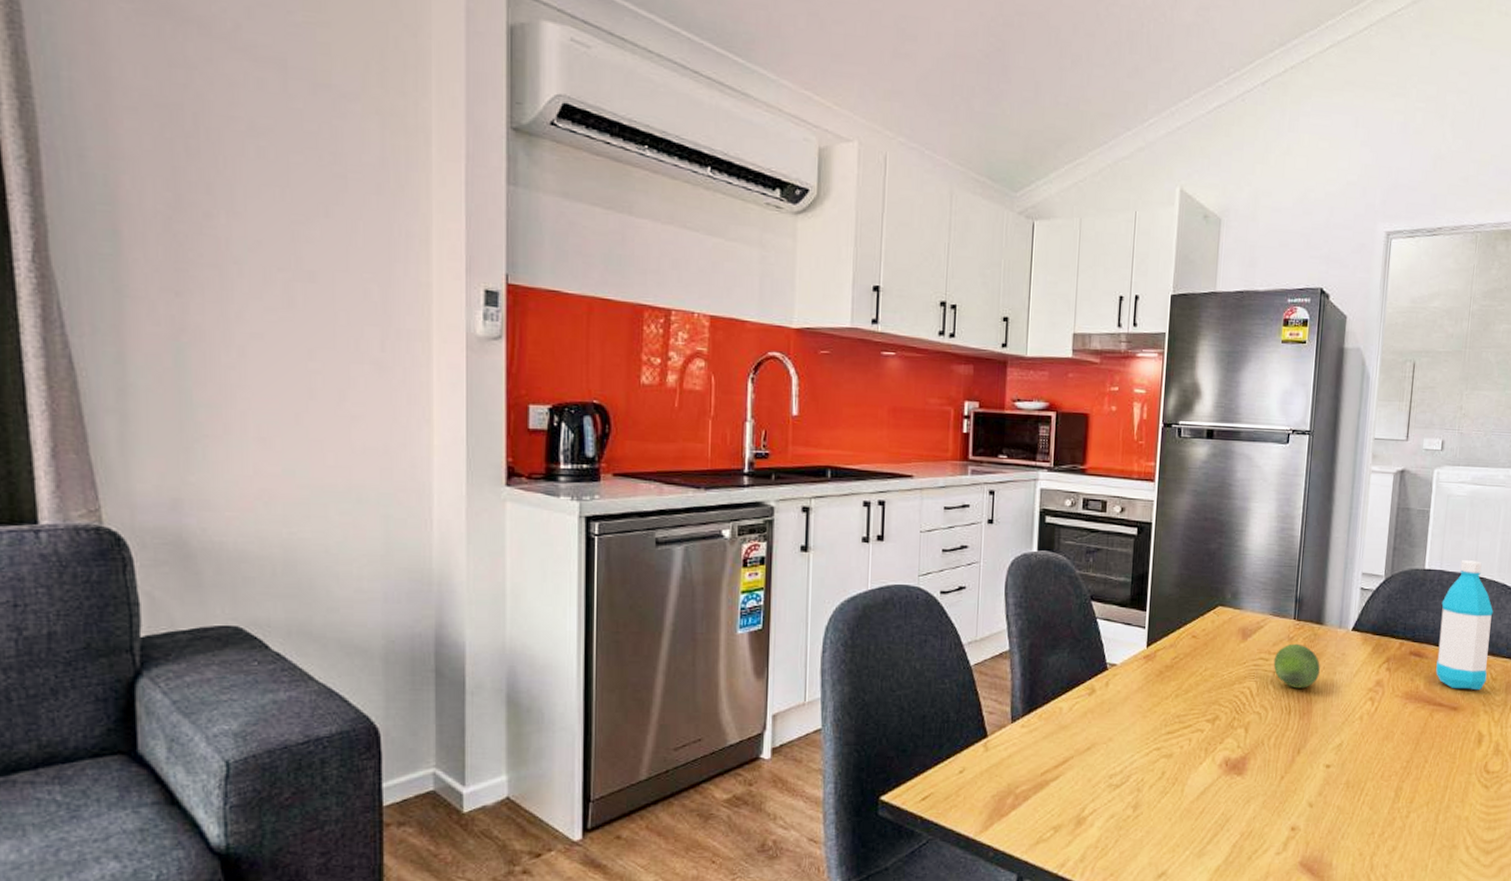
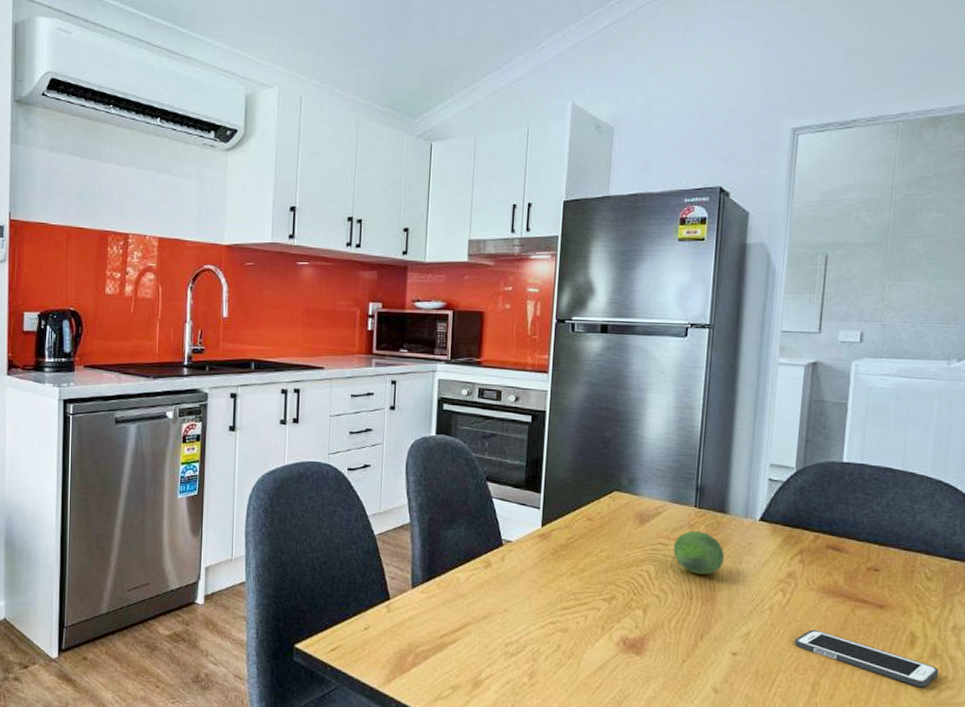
cell phone: none [1381,735,1501,784] -> present [794,629,939,688]
water bottle: present [1436,560,1493,691] -> none [858,454,927,590]

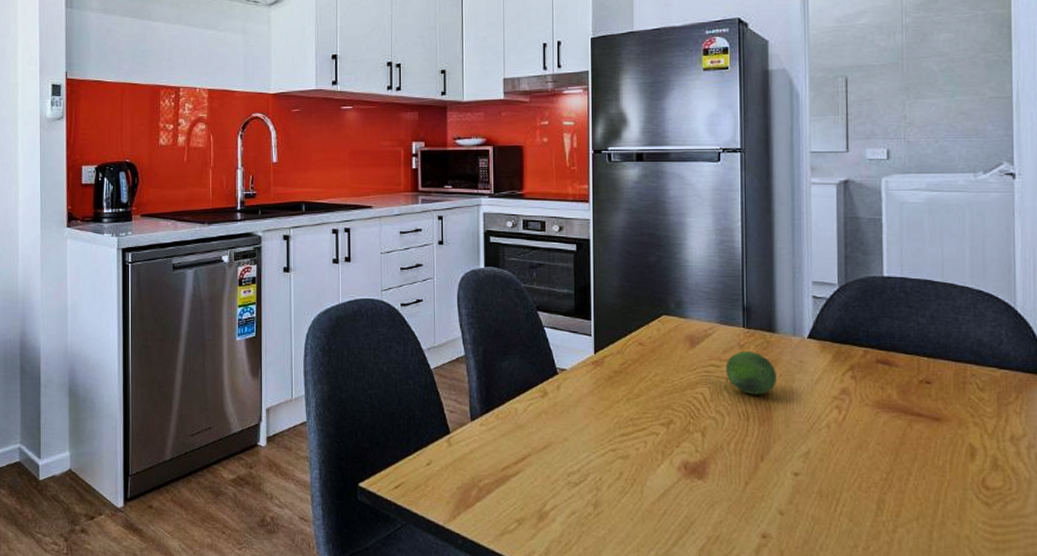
cell phone: present [794,629,939,688] -> none [855,445,1003,501]

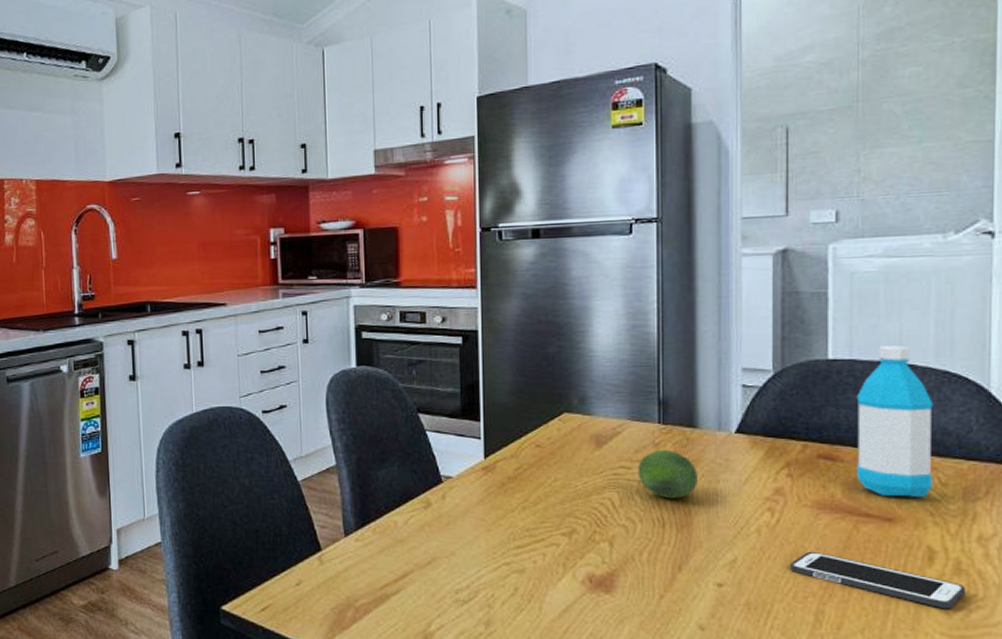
cell phone: none [855,445,1003,501] -> present [790,551,967,609]
water bottle: none [907,267,972,401] -> present [856,345,933,498]

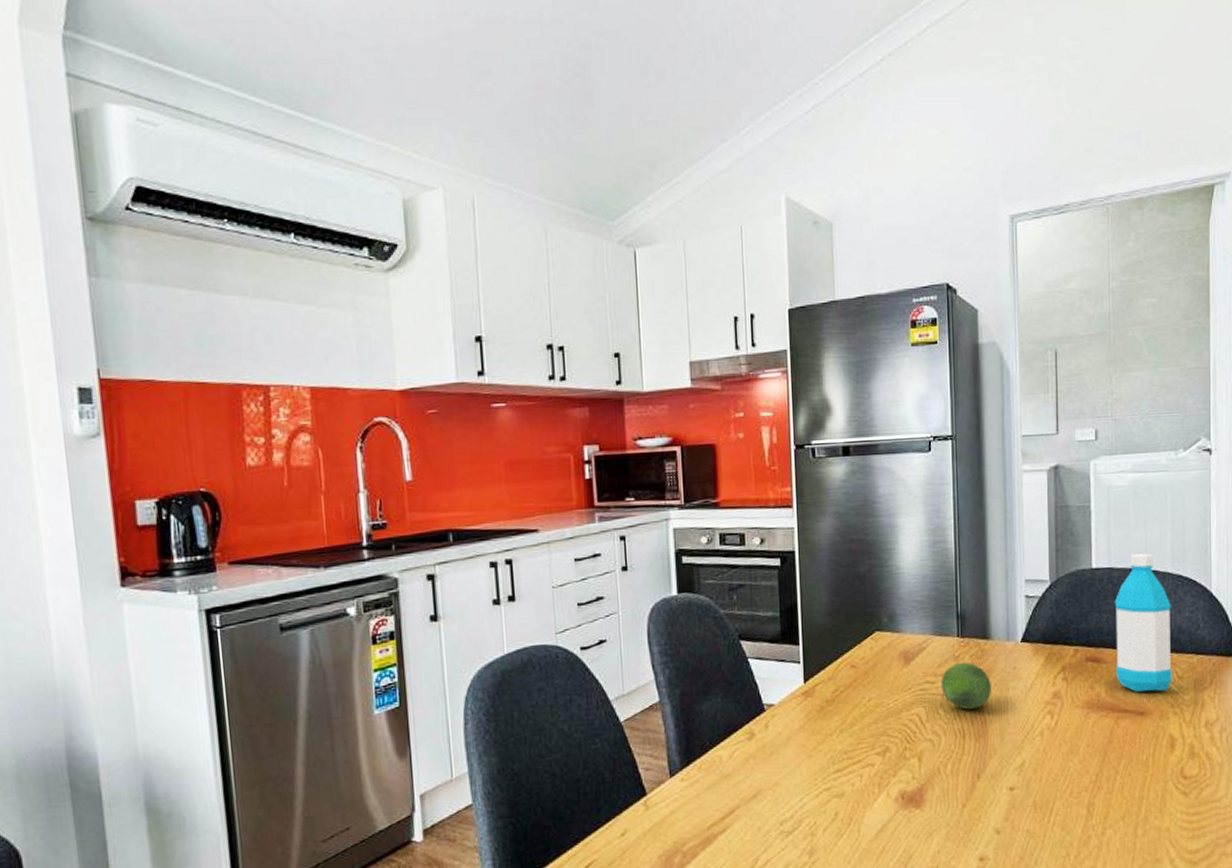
cell phone: present [790,551,967,609] -> none [1067,748,1198,790]

